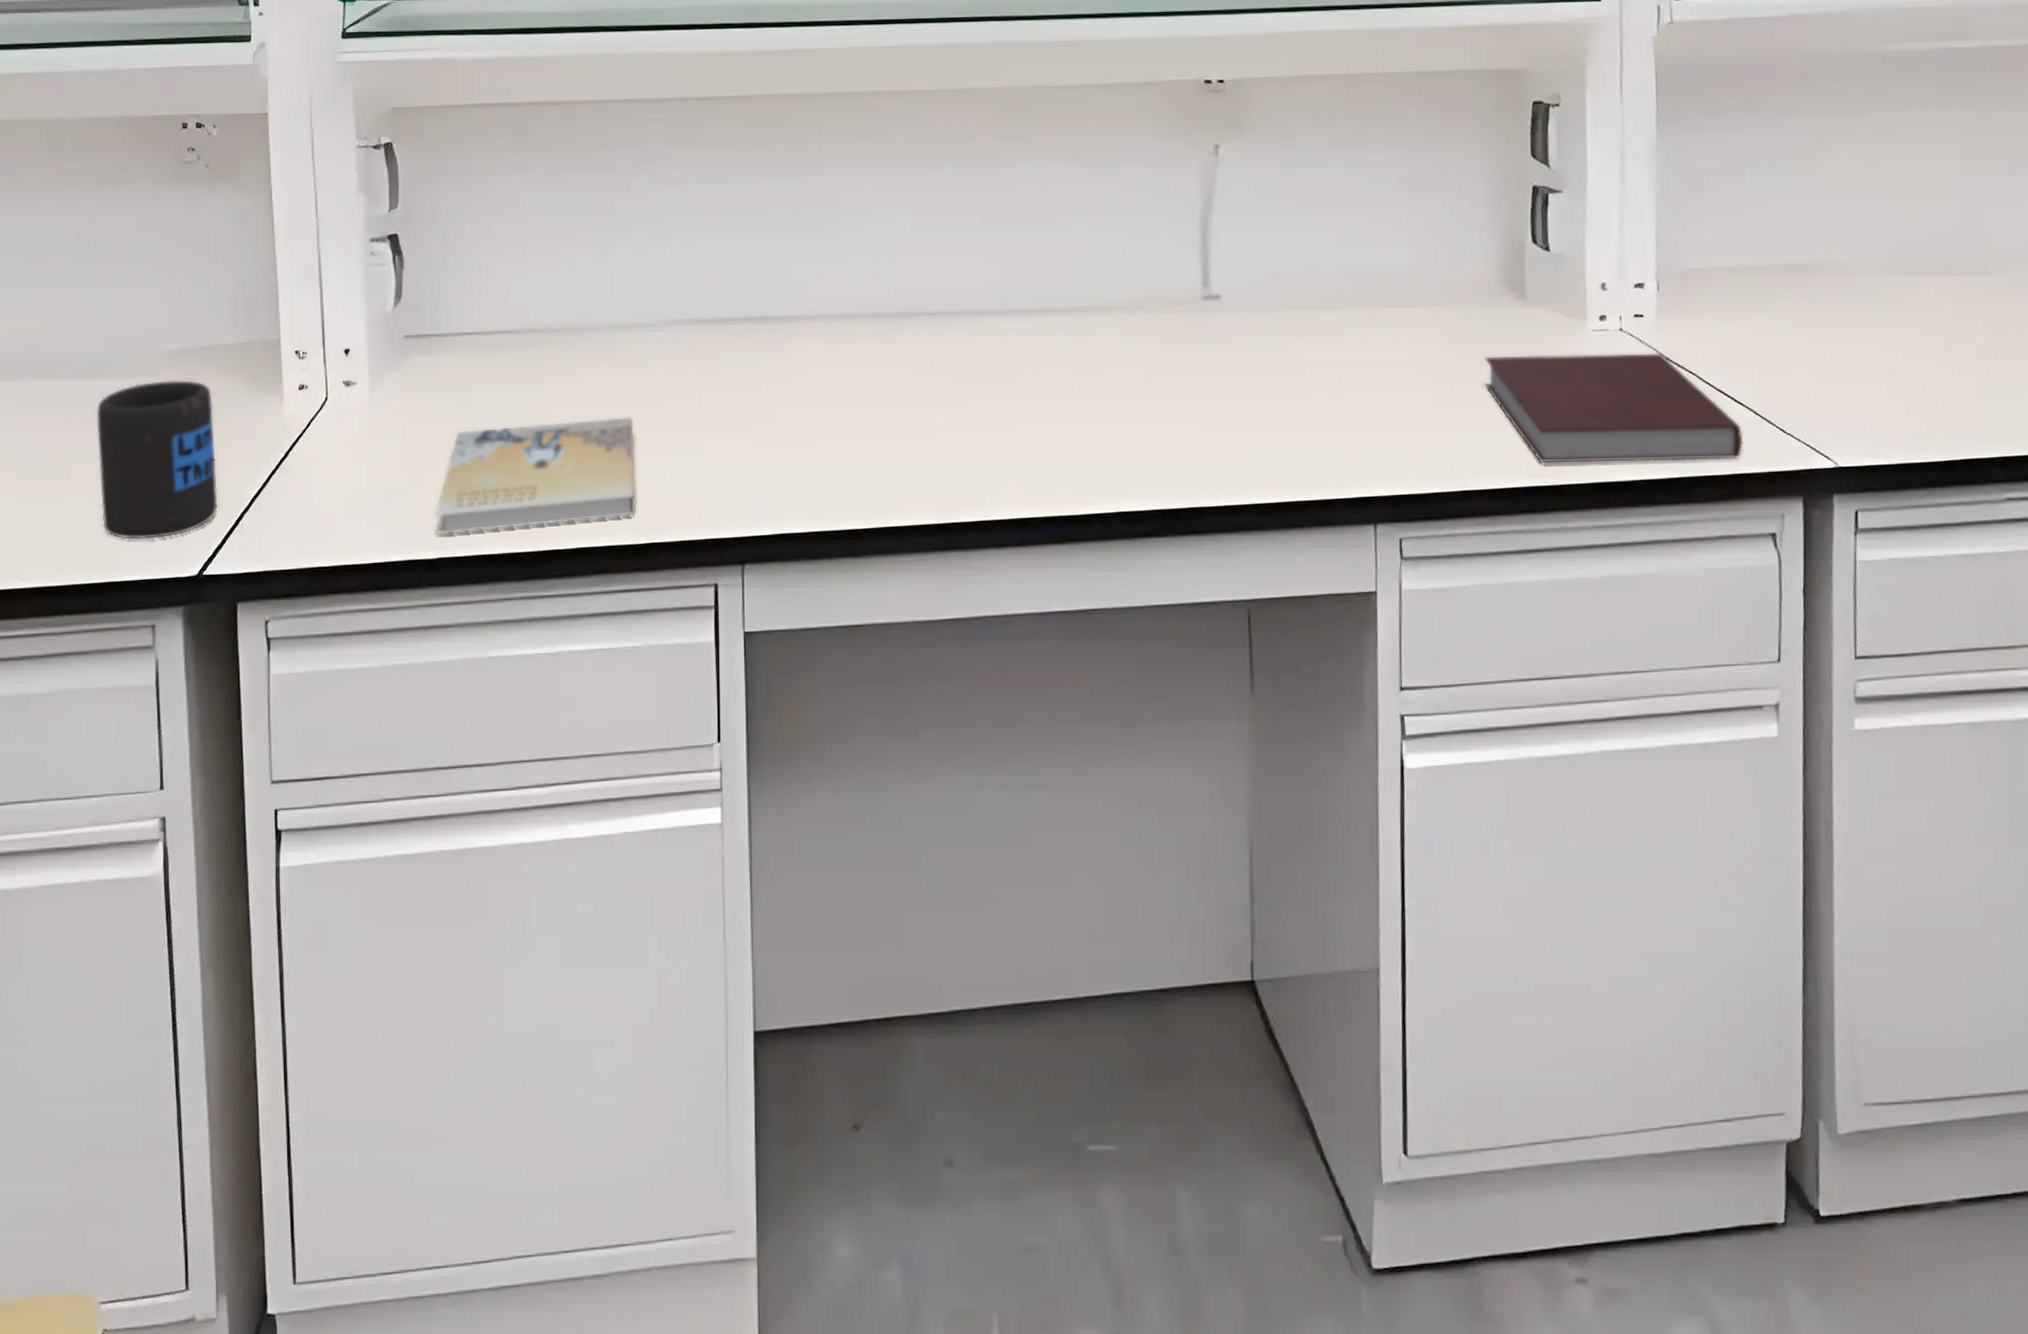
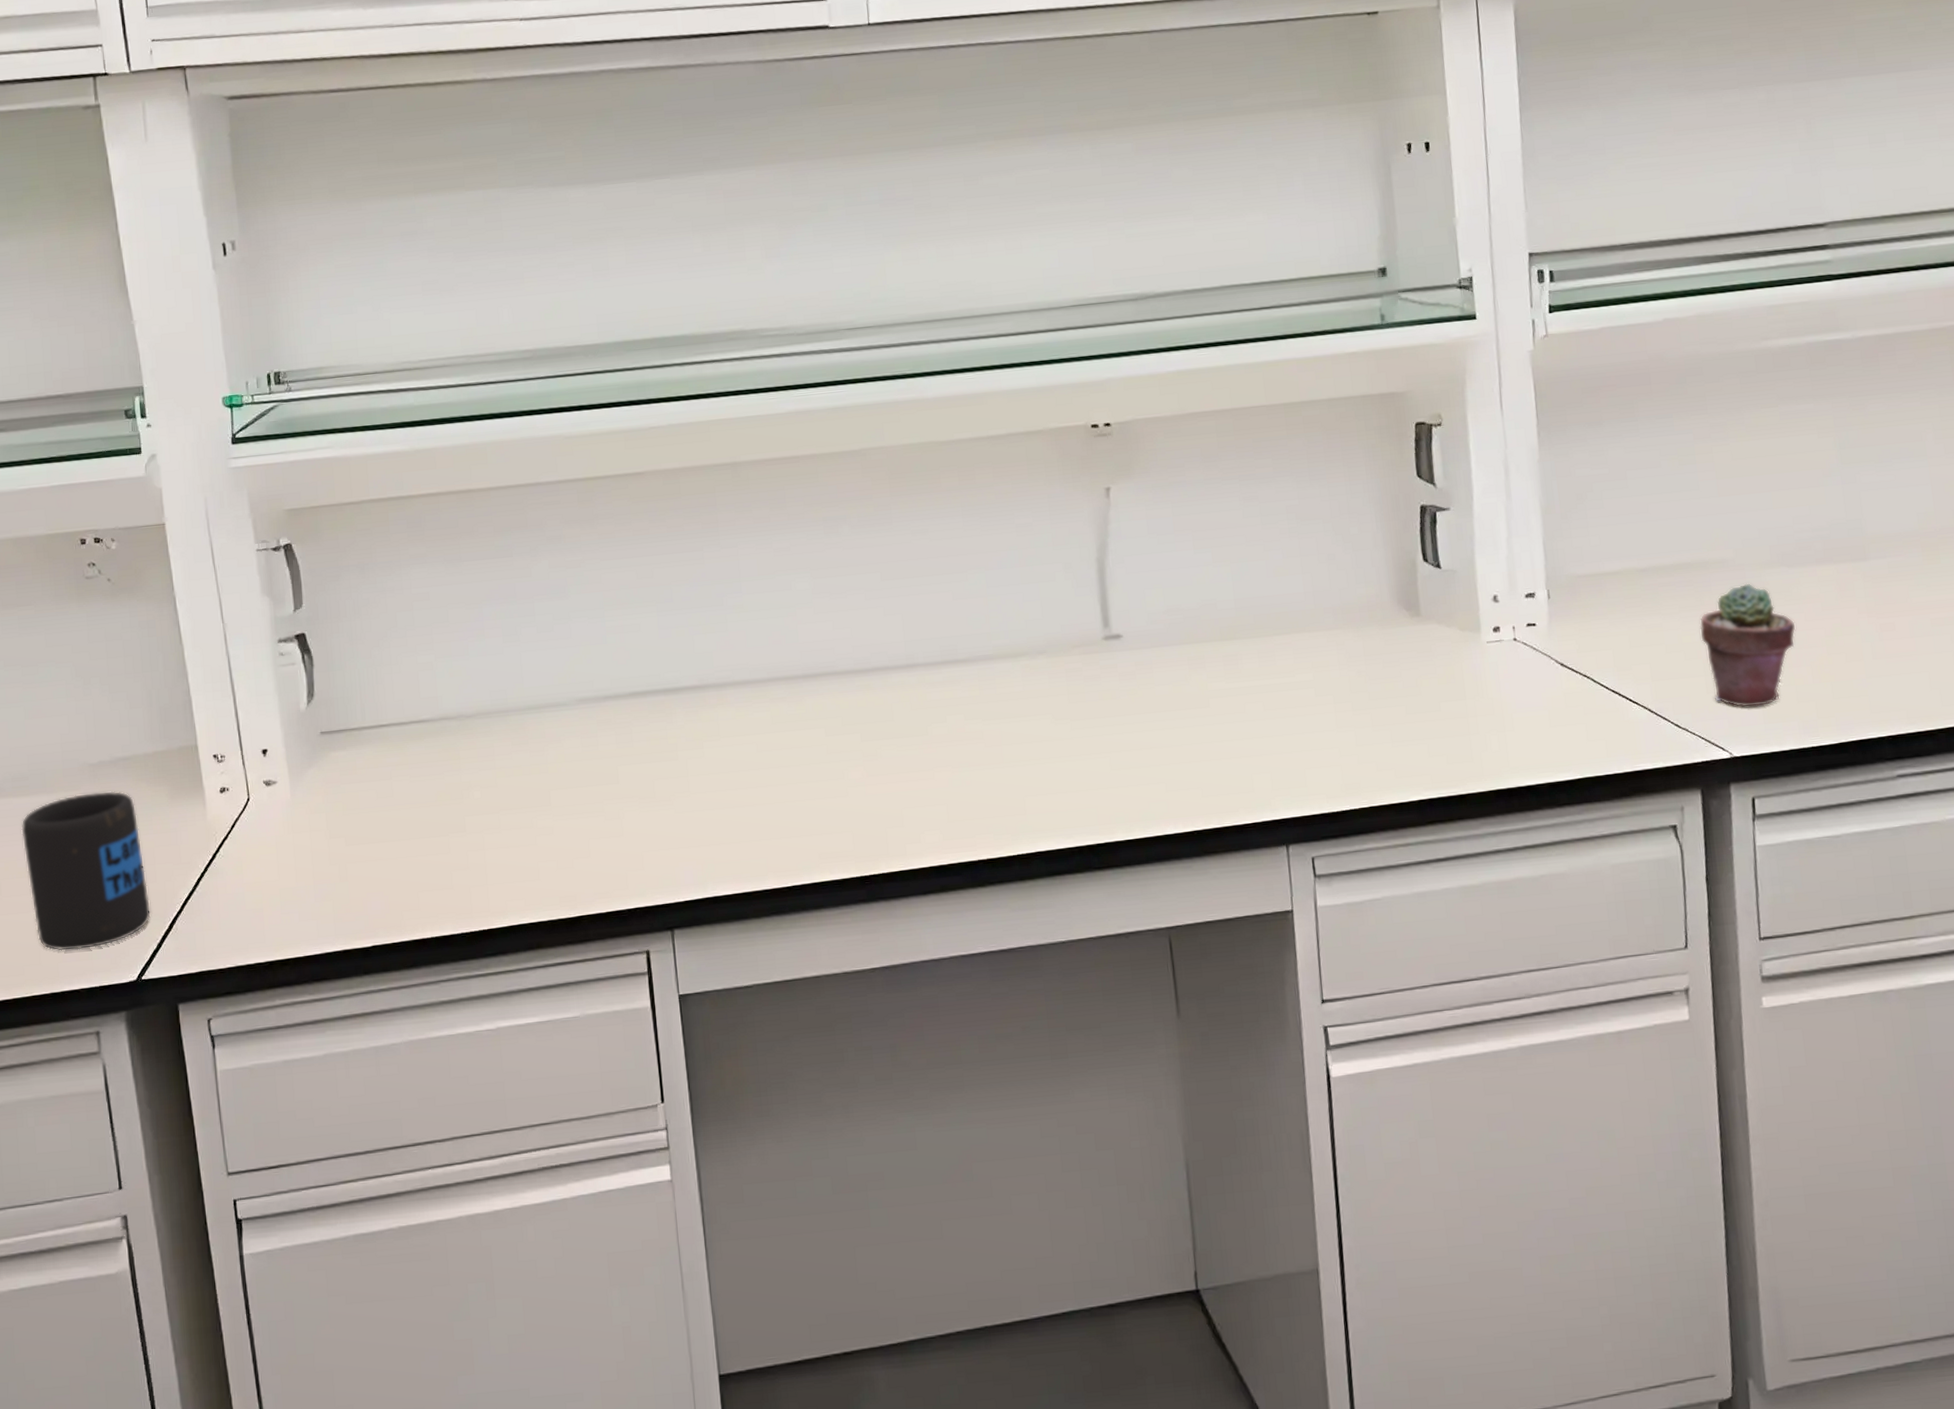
book: present [434,417,635,535] -> none [365,795,563,923]
notebook: present [1484,353,1744,463] -> none [1383,659,1641,774]
potted succulent: none [1811,289,1910,417] -> present [1700,583,1796,708]

